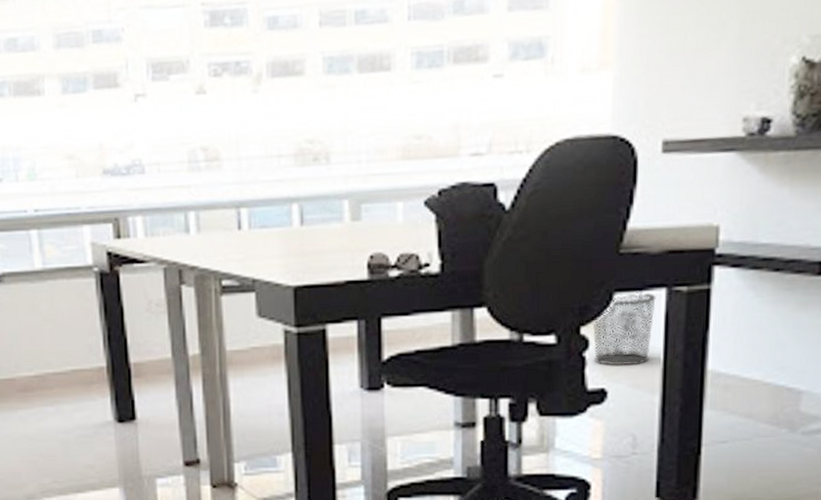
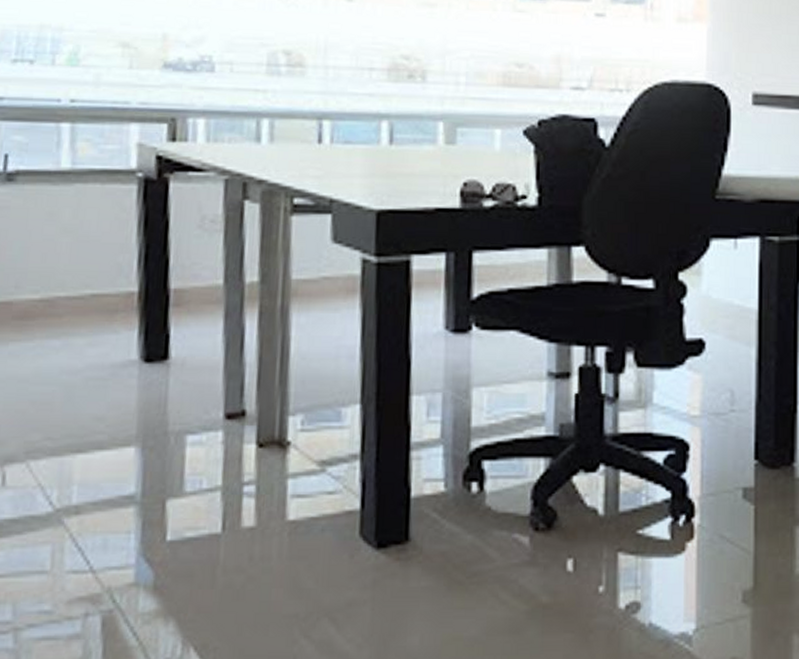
waste bin: present [593,292,656,366] -> none [690,239,750,315]

